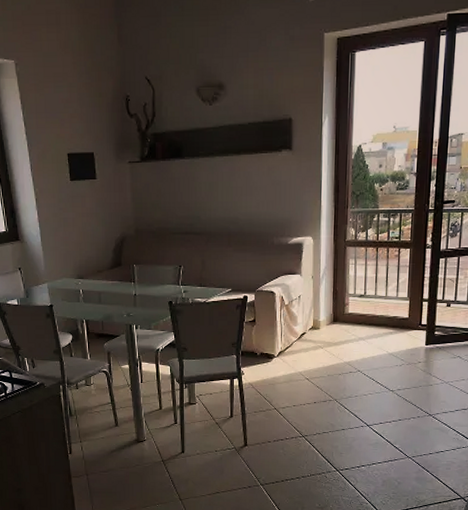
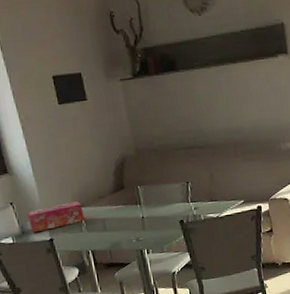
tissue box: none [32,273,83,298] -> present [27,201,85,233]

